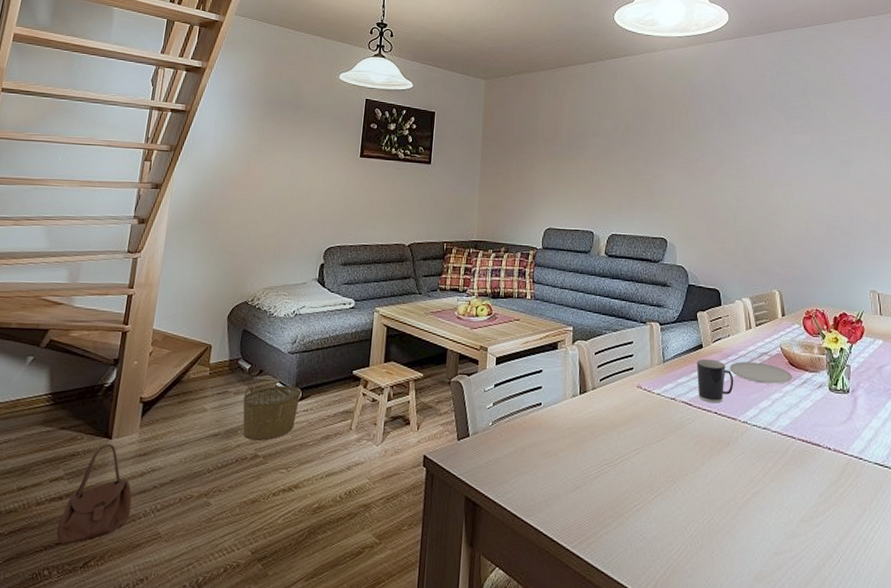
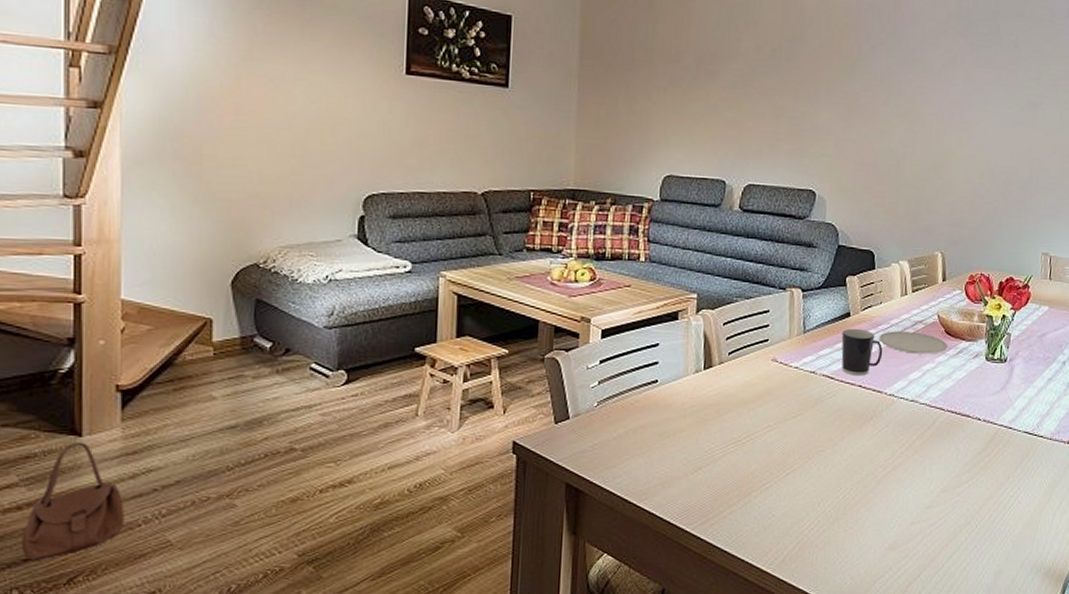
basket: present [242,385,302,441] -> none [266,367,347,432]

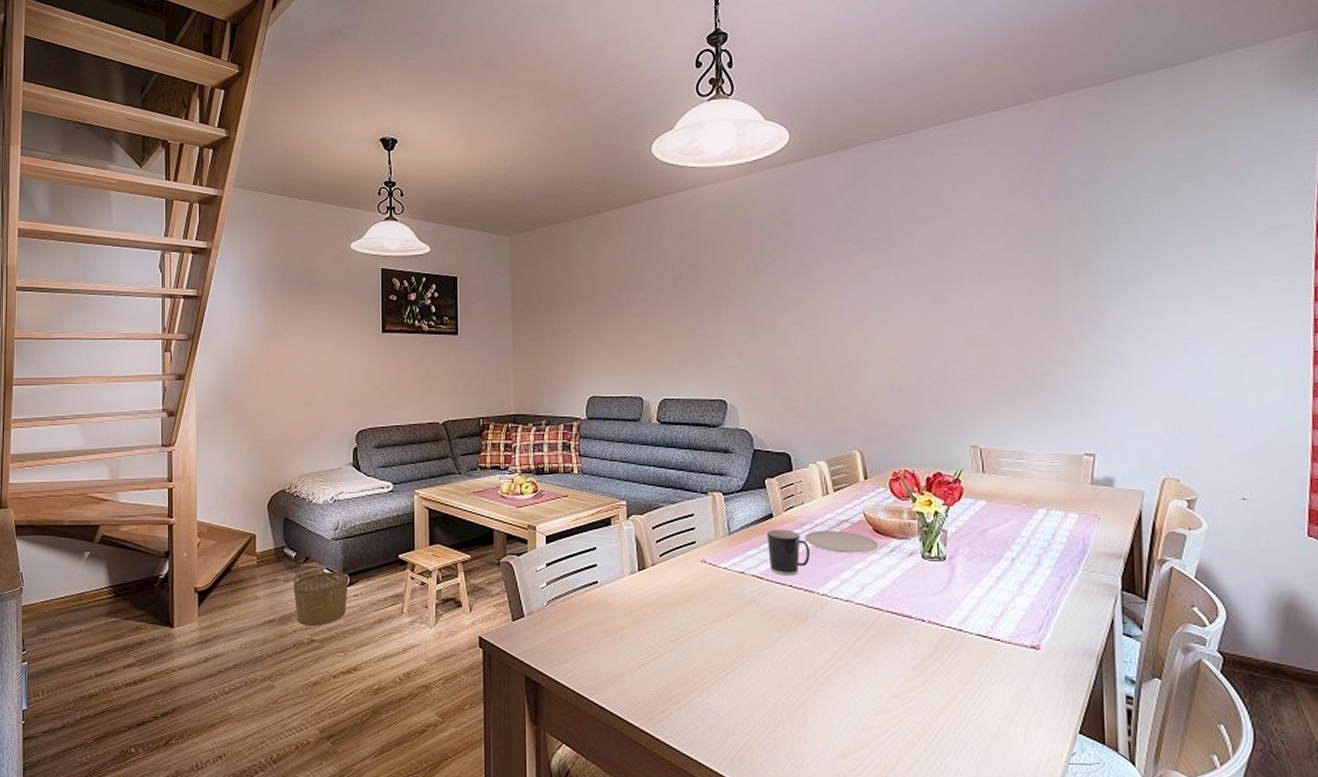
handbag: present [22,442,124,561] -> none [137,632,201,725]
basket: none [266,367,347,432] -> present [293,572,350,626]

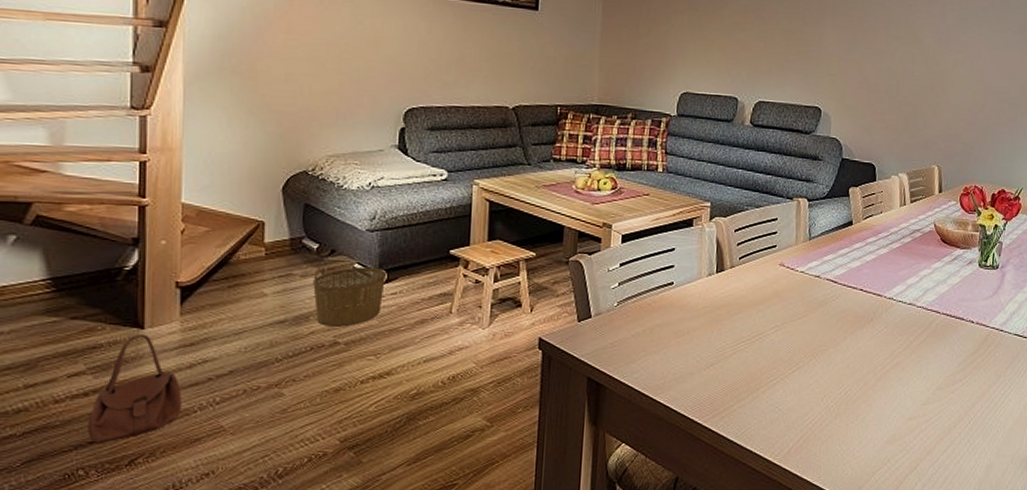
handbag: none [137,632,201,725] -> present [88,334,182,443]
mug: present [766,529,811,576] -> none [844,236,883,280]
plate: present [804,531,879,553] -> none [879,239,944,261]

